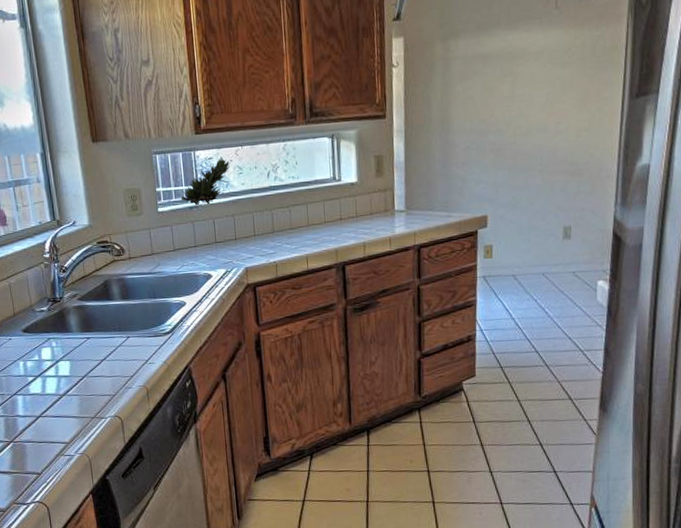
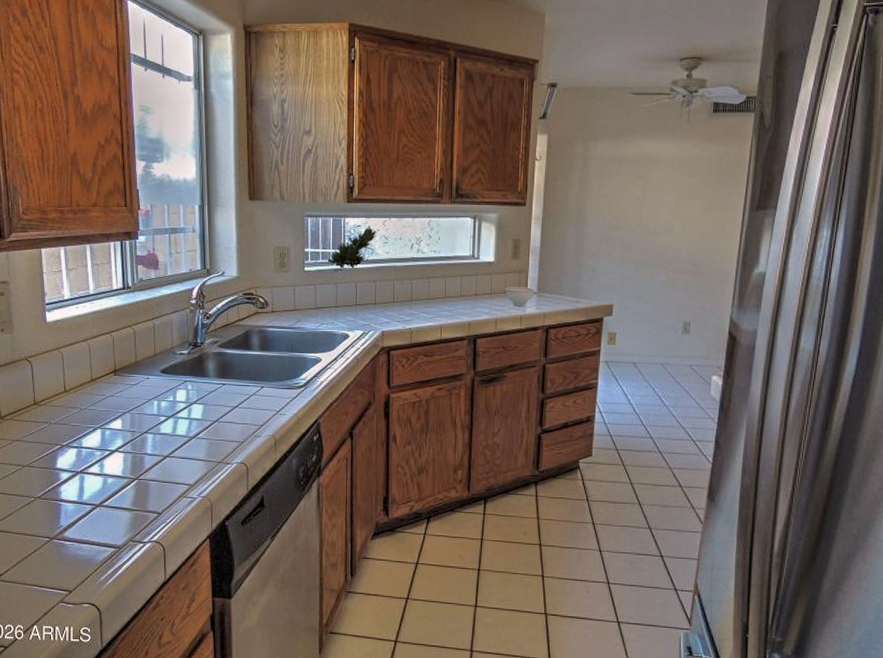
bowl: none [370,205,403,228] -> present [505,287,535,307]

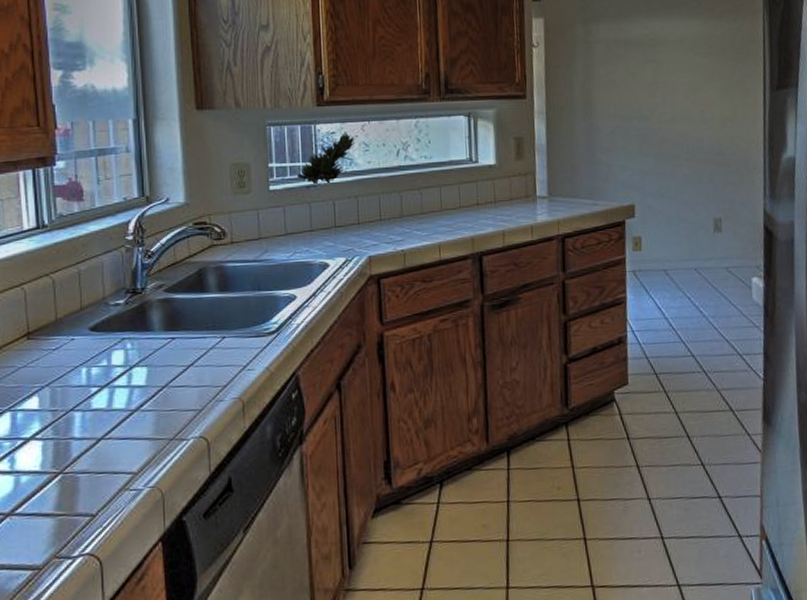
bowl: present [505,287,535,307] -> none [510,191,545,215]

